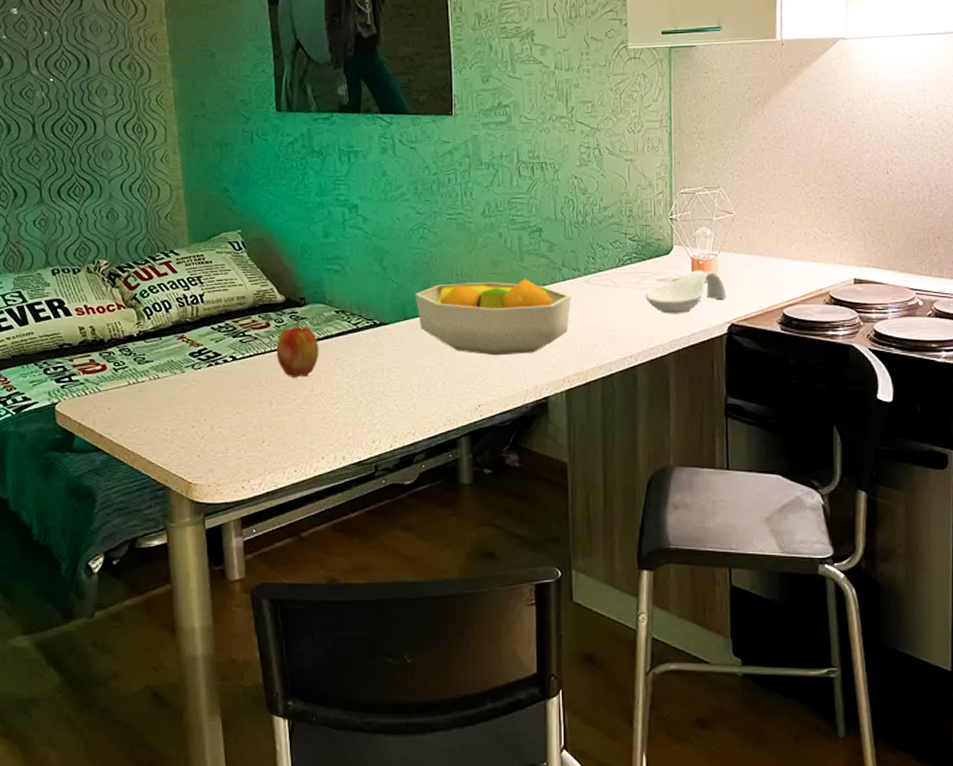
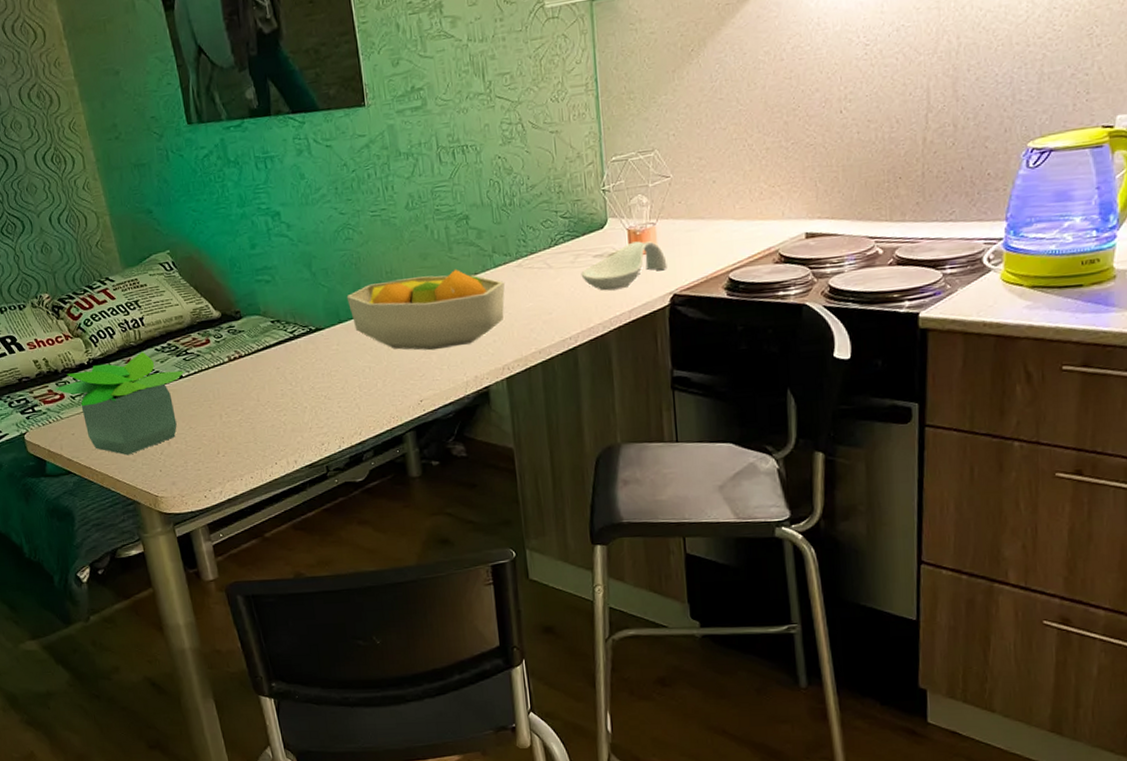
potted plant: none [98,329,239,436] -> present [55,352,185,455]
apple: present [276,318,319,378] -> none [218,331,261,390]

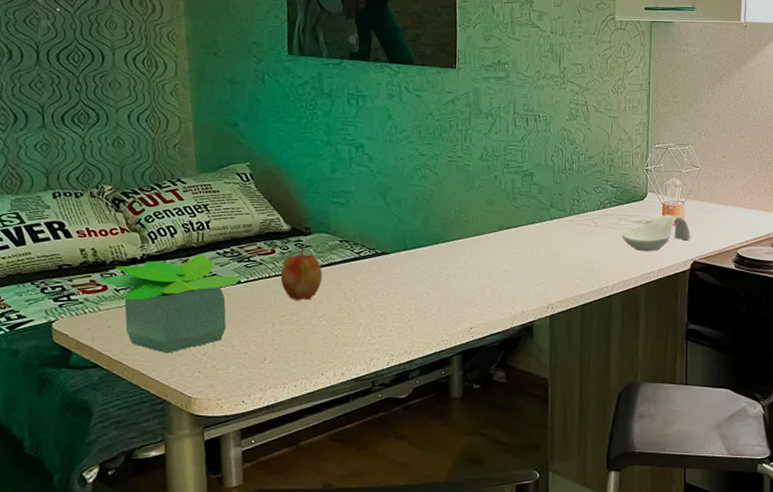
apple: none [218,331,261,390] -> present [280,245,323,301]
fruit bowl: present [346,269,505,351] -> none [415,216,557,284]

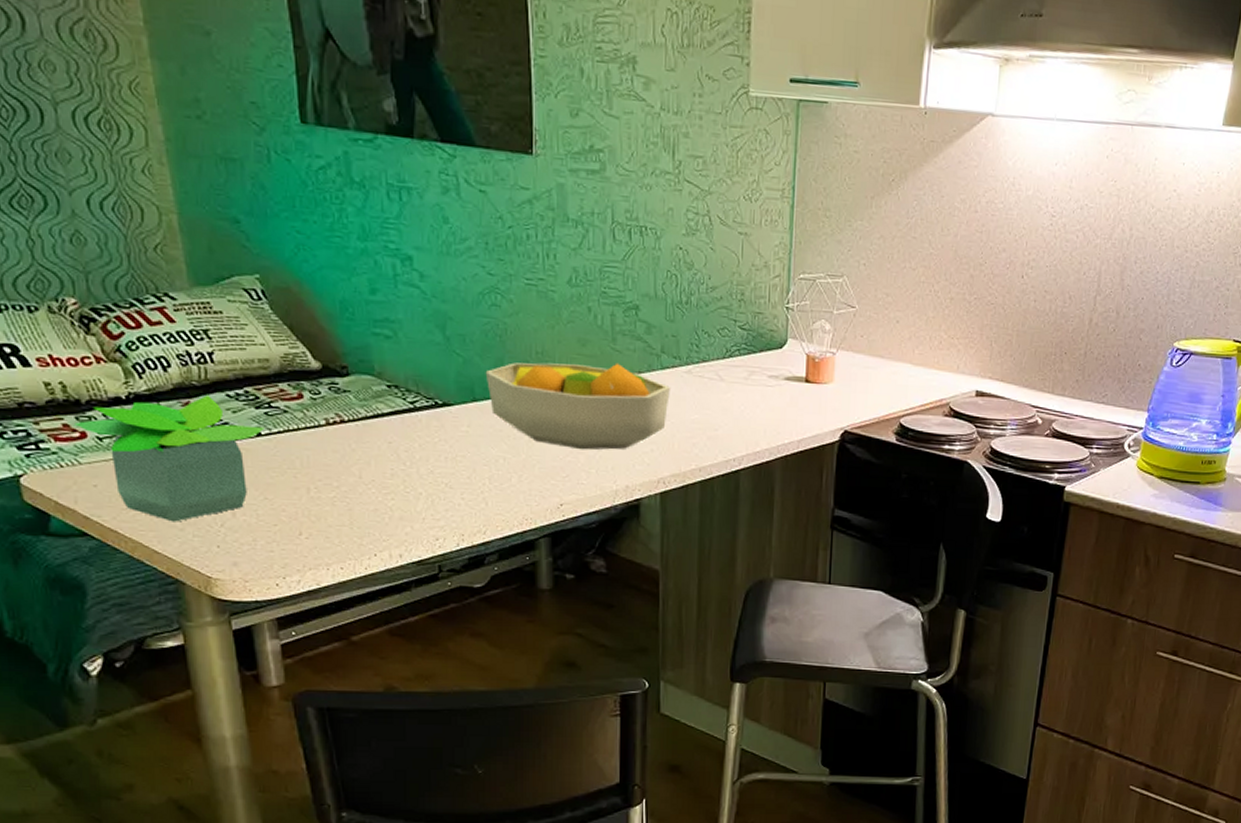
apple: present [280,245,323,301] -> none [312,390,368,461]
fruit bowl: none [415,216,557,284] -> present [485,362,670,450]
spoon rest: present [622,214,691,252] -> none [753,368,842,417]

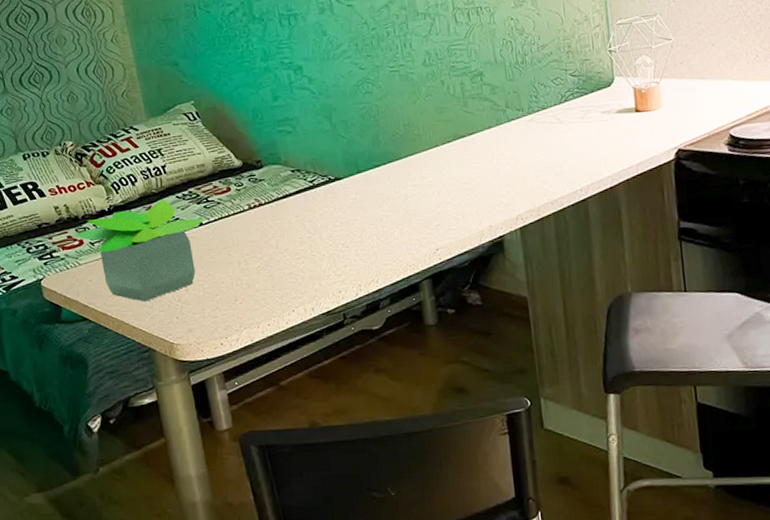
fruit bowl: present [485,362,670,450] -> none [365,122,518,201]

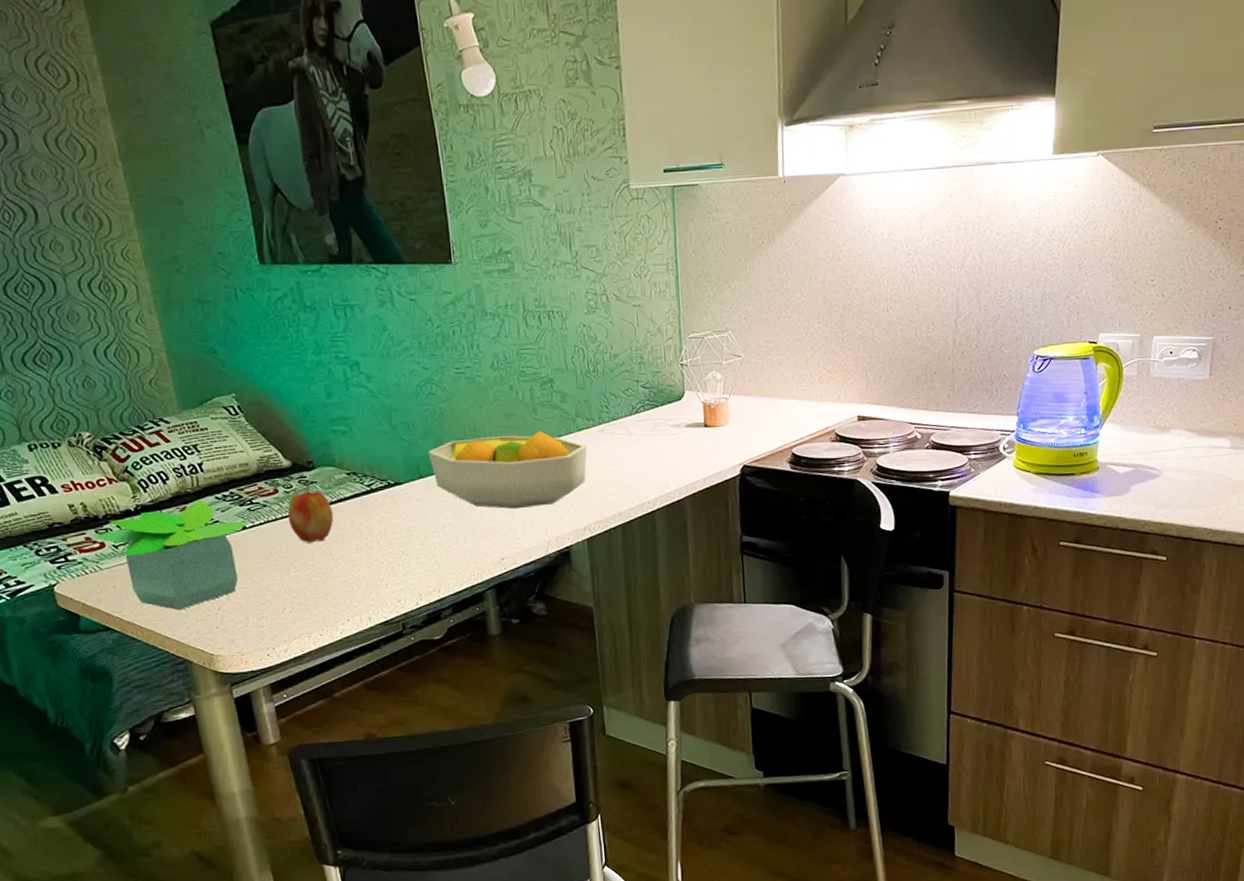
apple: none [239,180,280,238] -> present [287,482,334,543]
fruit bowl: none [365,122,518,201] -> present [428,430,587,510]

